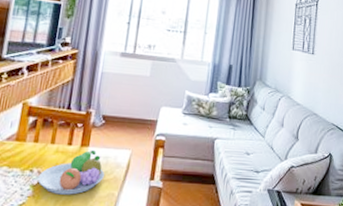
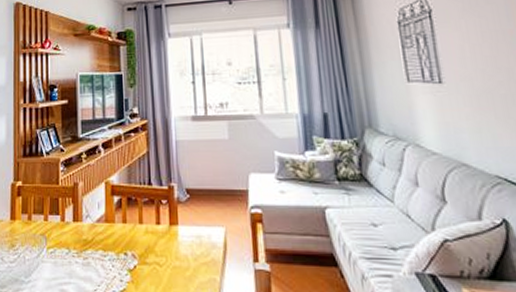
fruit bowl: present [38,150,105,195] -> none [133,229,201,281]

